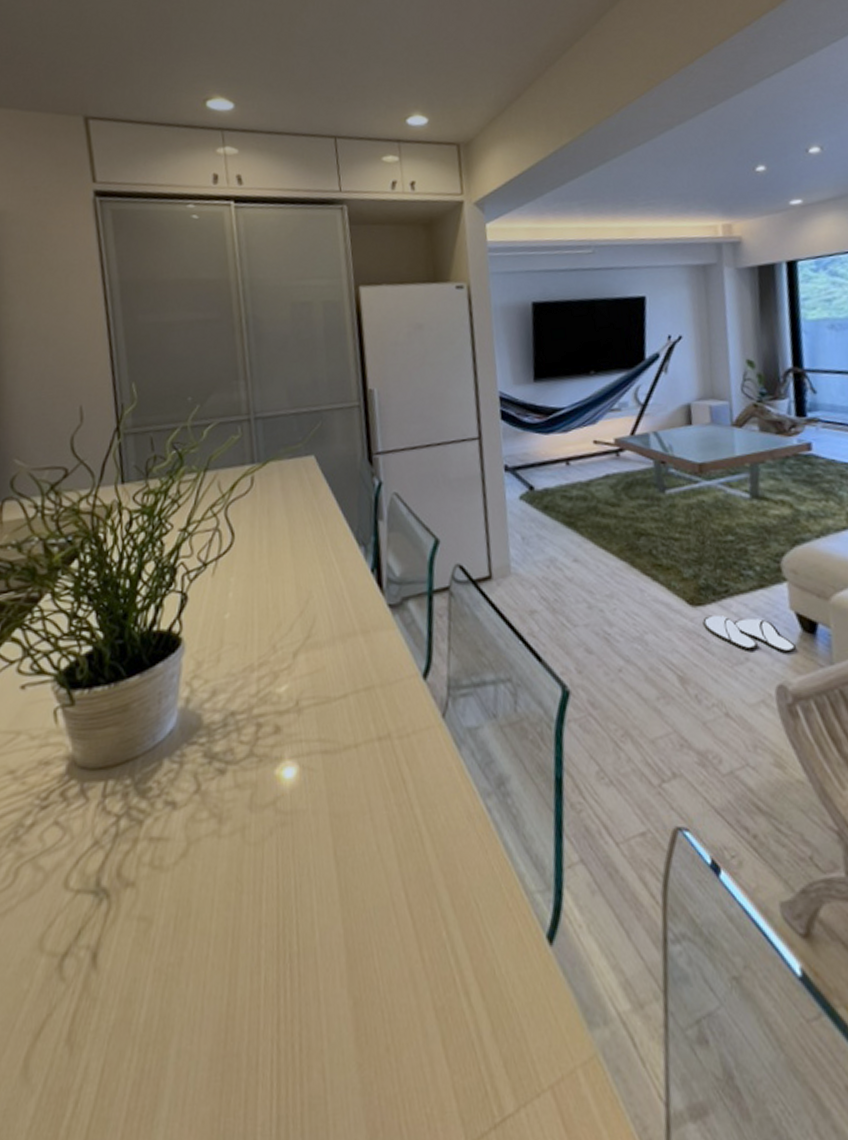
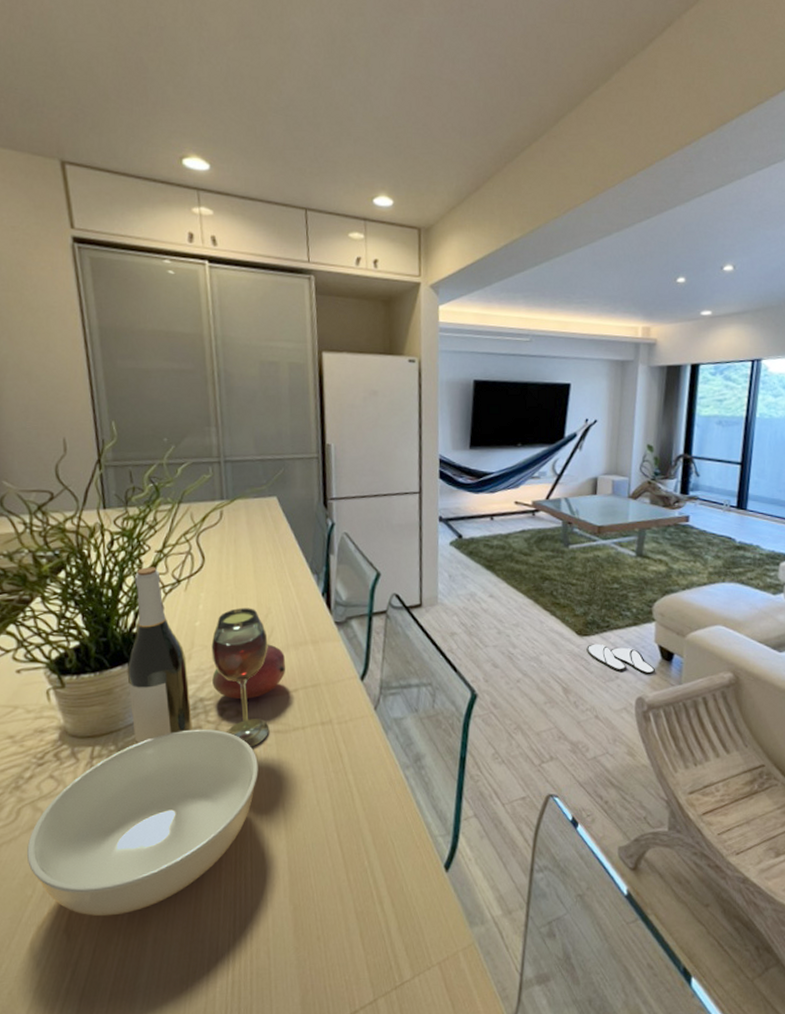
bowl: none [25,751,303,1019] -> present [27,728,258,917]
wine bottle: none [146,548,223,776] -> present [127,567,193,744]
wineglass: none [243,592,315,775] -> present [211,608,269,747]
fruit: none [245,637,333,711] -> present [212,644,286,700]

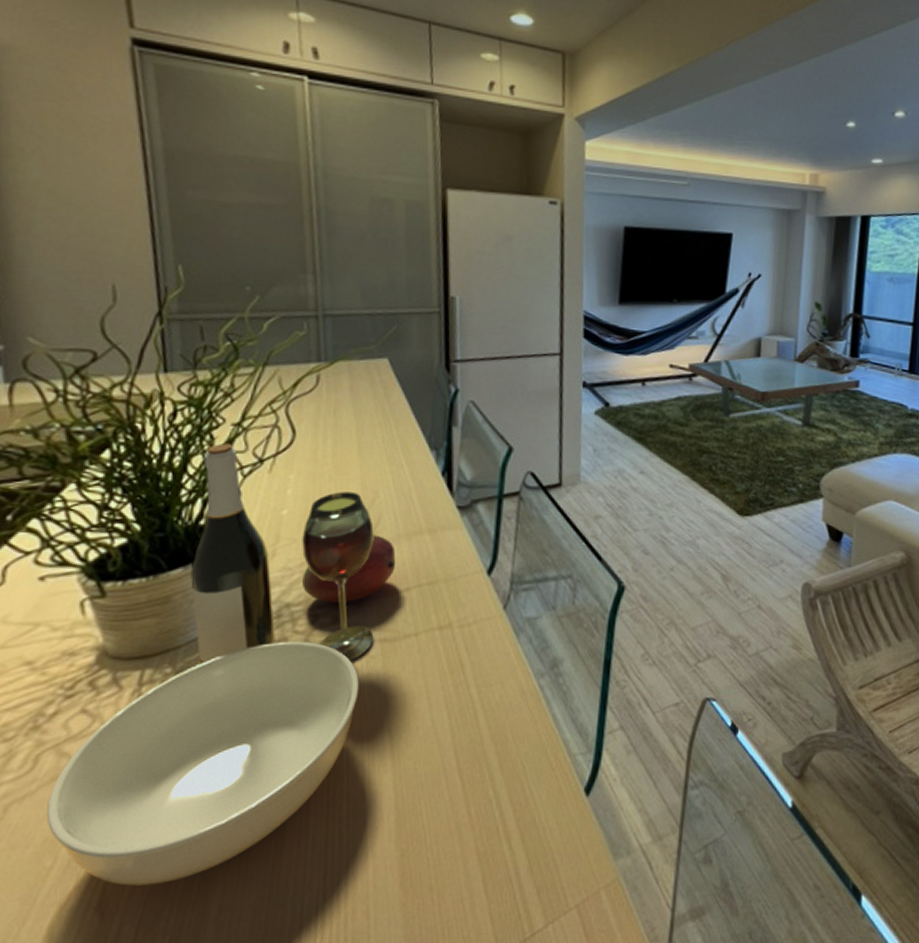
slippers: present [586,643,655,675] -> none [748,524,823,558]

